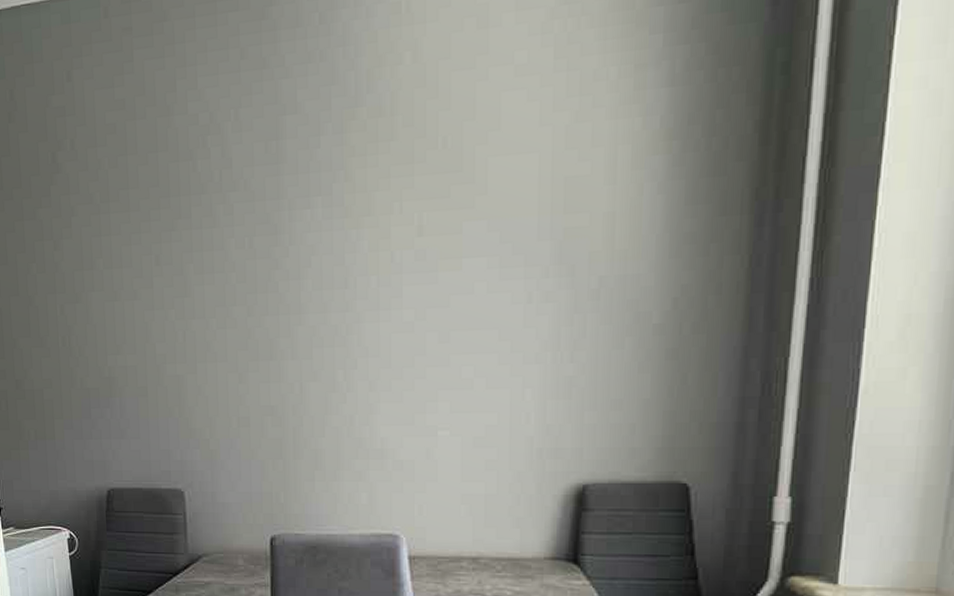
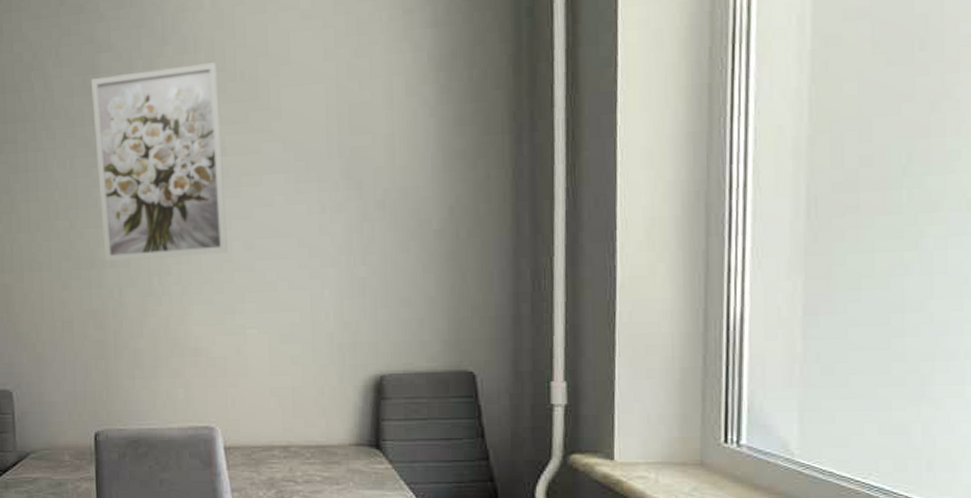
wall art: none [274,127,420,352] -> present [91,62,228,261]

